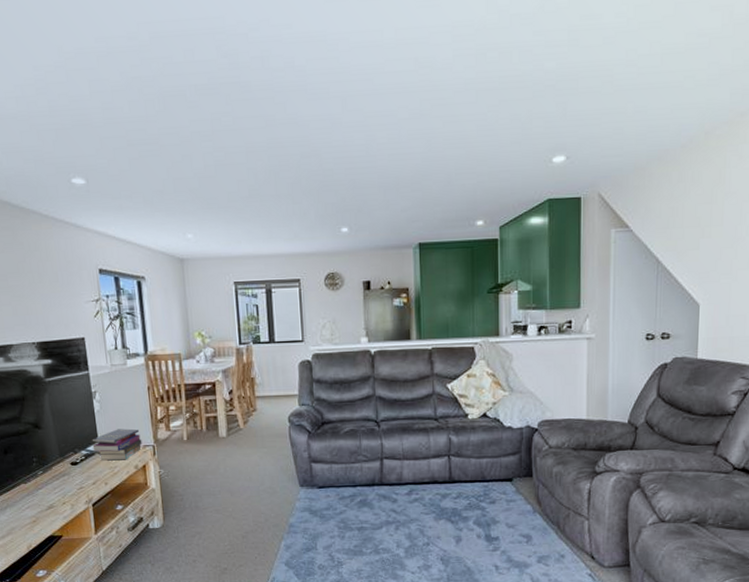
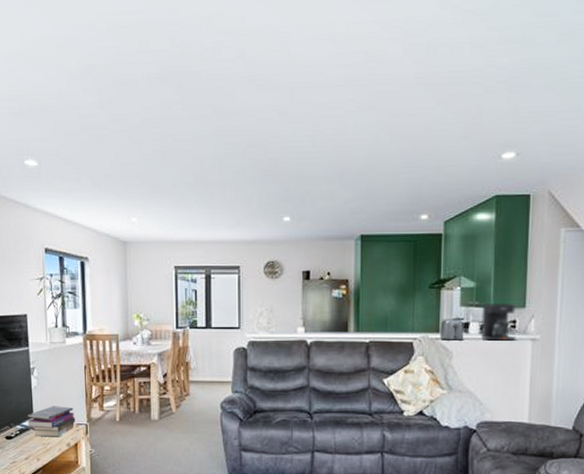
toaster: none [499,322,523,345] -> present [439,319,464,342]
coffee maker: none [539,305,573,342] -> present [481,304,517,341]

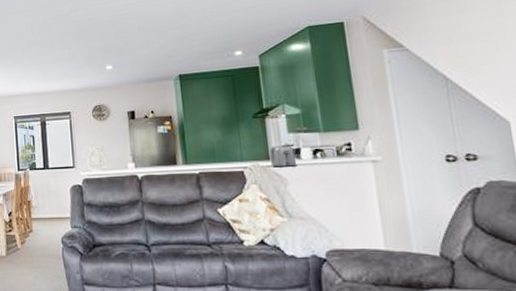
coffee maker: present [481,304,517,341] -> none [311,127,355,165]

